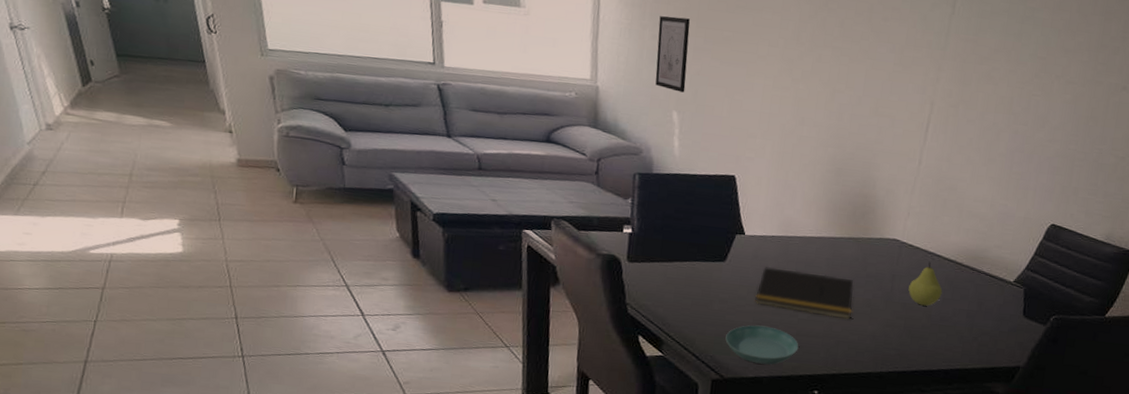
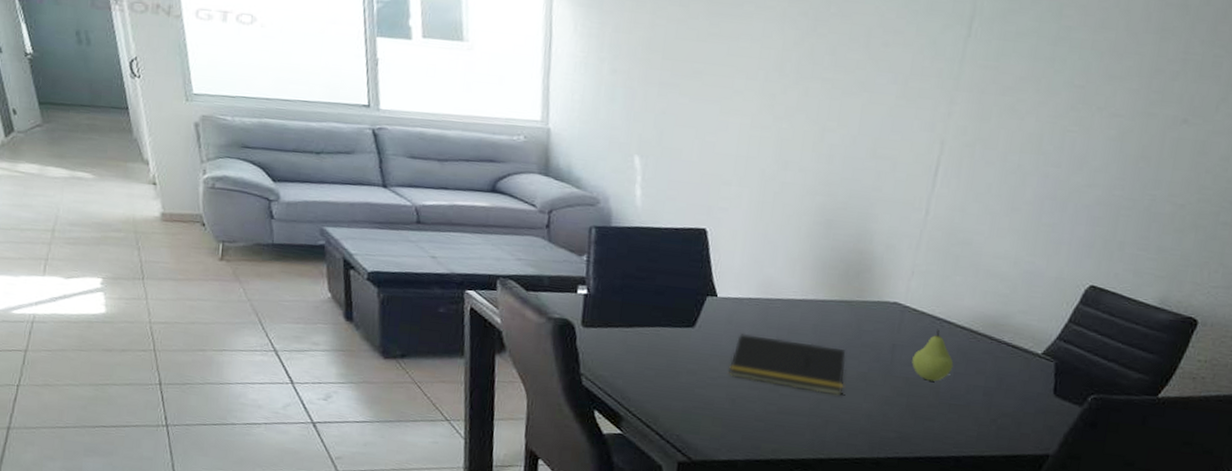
wall art: present [655,16,690,93] -> none [614,47,655,134]
saucer: present [725,325,799,365] -> none [694,400,780,447]

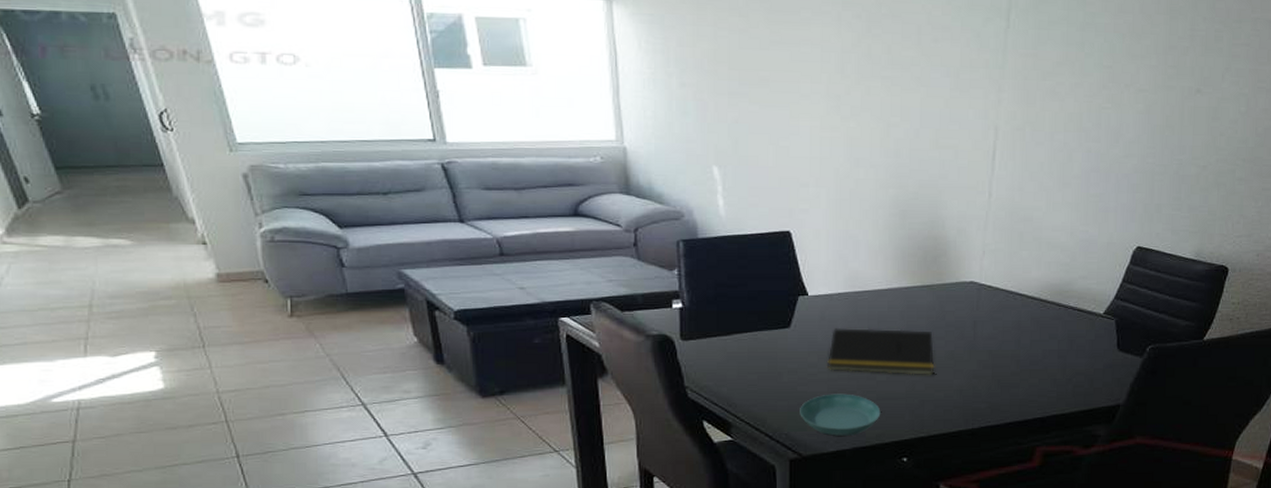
saucer: none [694,400,780,447] -> present [800,393,881,436]
fruit: present [912,329,954,382] -> none [992,302,1029,351]

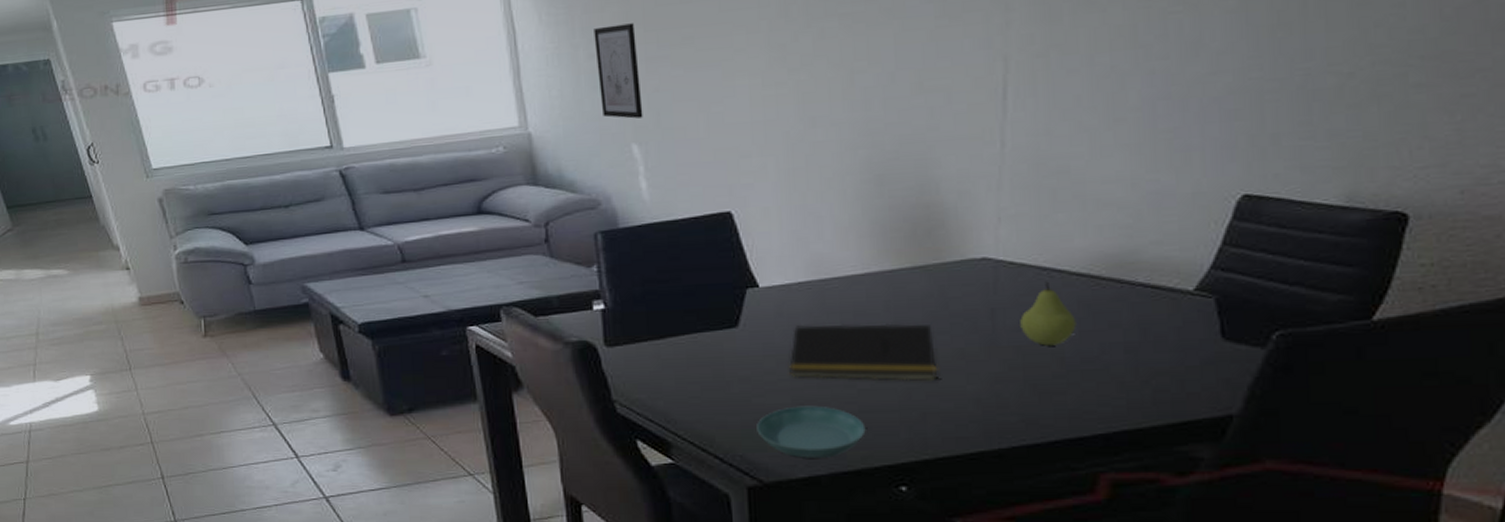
wall art: none [686,60,724,144] -> present [594,23,643,119]
fruit: none [992,302,1029,351] -> present [1020,281,1076,346]

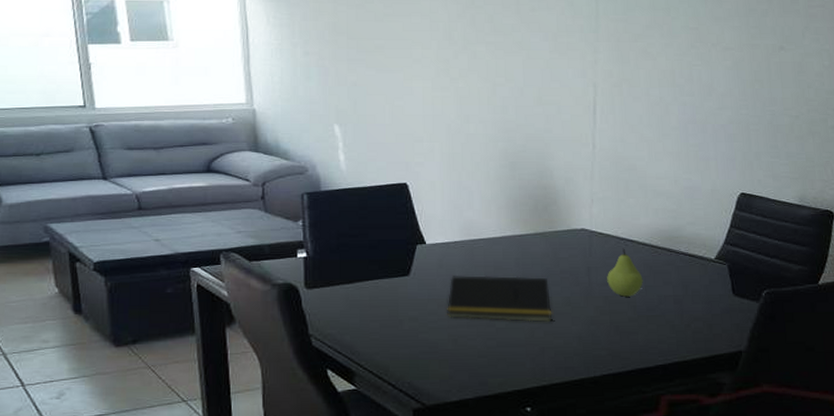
wall art: present [594,23,643,119] -> none [309,32,344,105]
saucer: present [757,405,866,458] -> none [421,341,502,385]

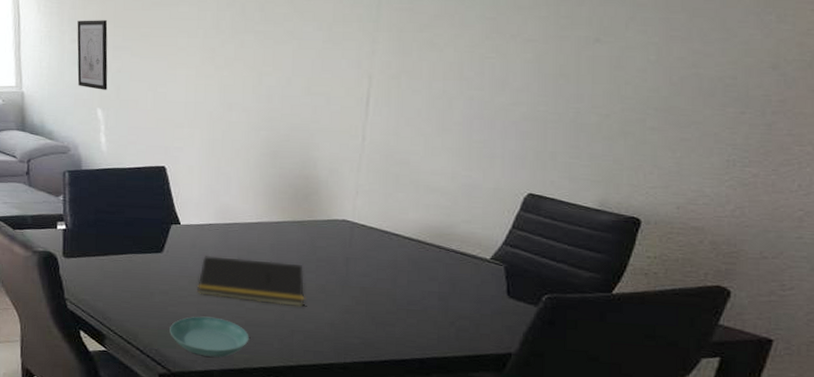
wall art: none [309,32,344,105] -> present [77,20,108,90]
saucer: none [421,341,502,385] -> present [170,316,249,358]
fruit: present [607,248,643,297] -> none [366,241,406,290]

